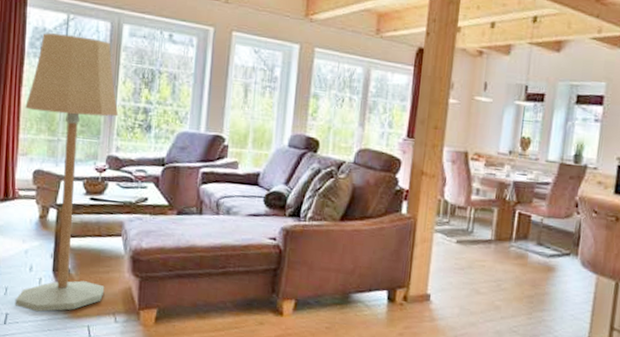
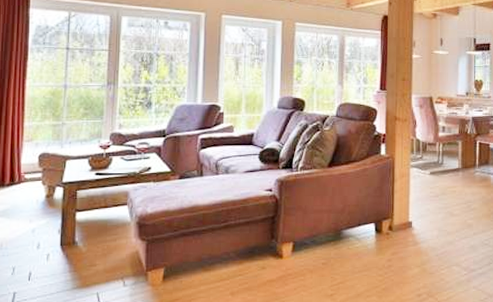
floor lamp: present [14,33,119,312] -> none [22,30,120,287]

